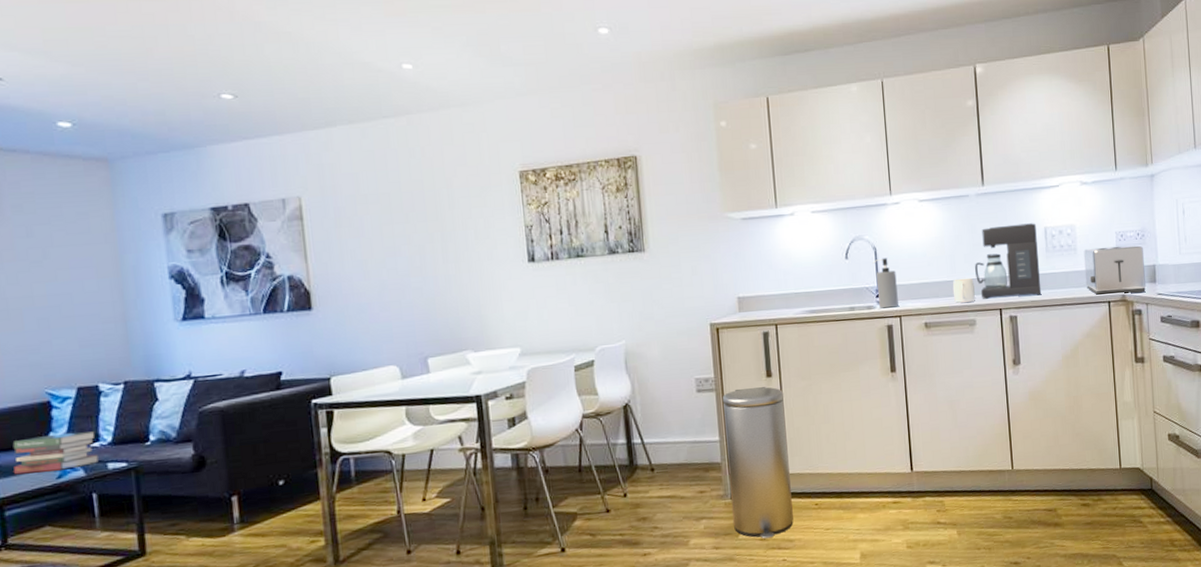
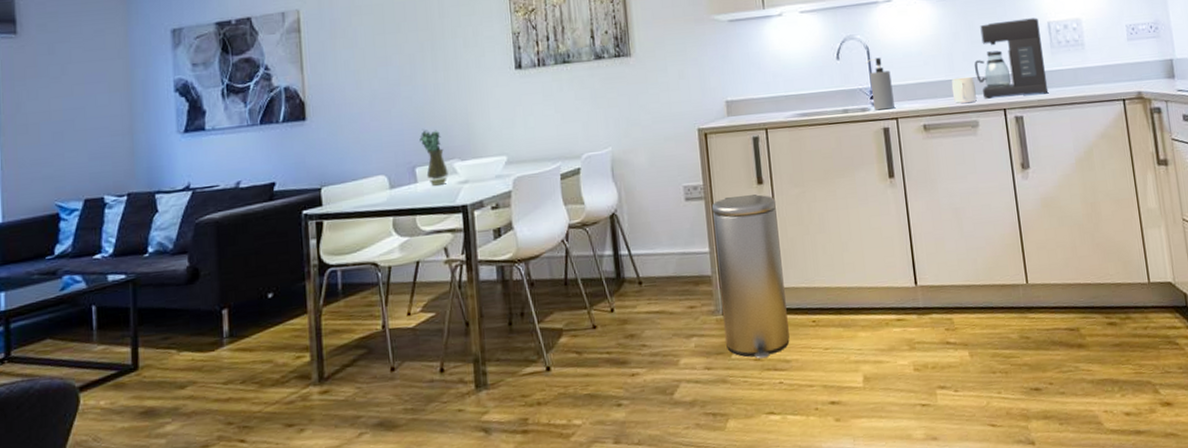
books: present [12,431,100,475] -> none [21,243,101,287]
vase: none [431,321,462,376] -> present [419,130,449,186]
toaster: present [1083,245,1147,295] -> none [1092,38,1164,92]

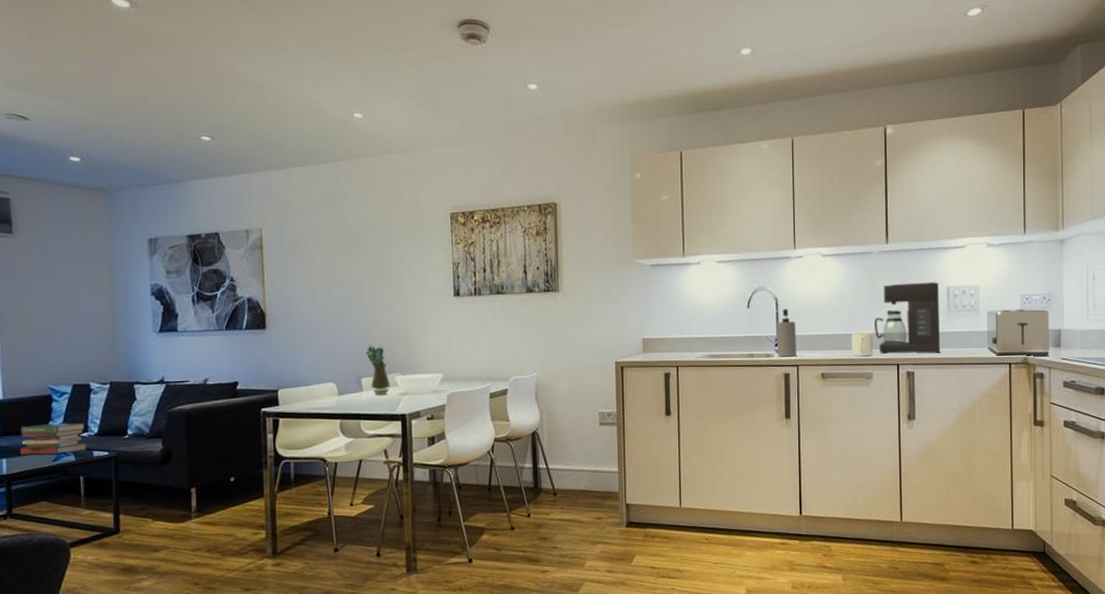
books: none [21,243,101,287] -> present [20,422,87,456]
pedal bin: present [711,194,790,359] -> none [623,424,684,567]
toaster: none [1092,38,1164,92] -> present [986,308,1050,357]

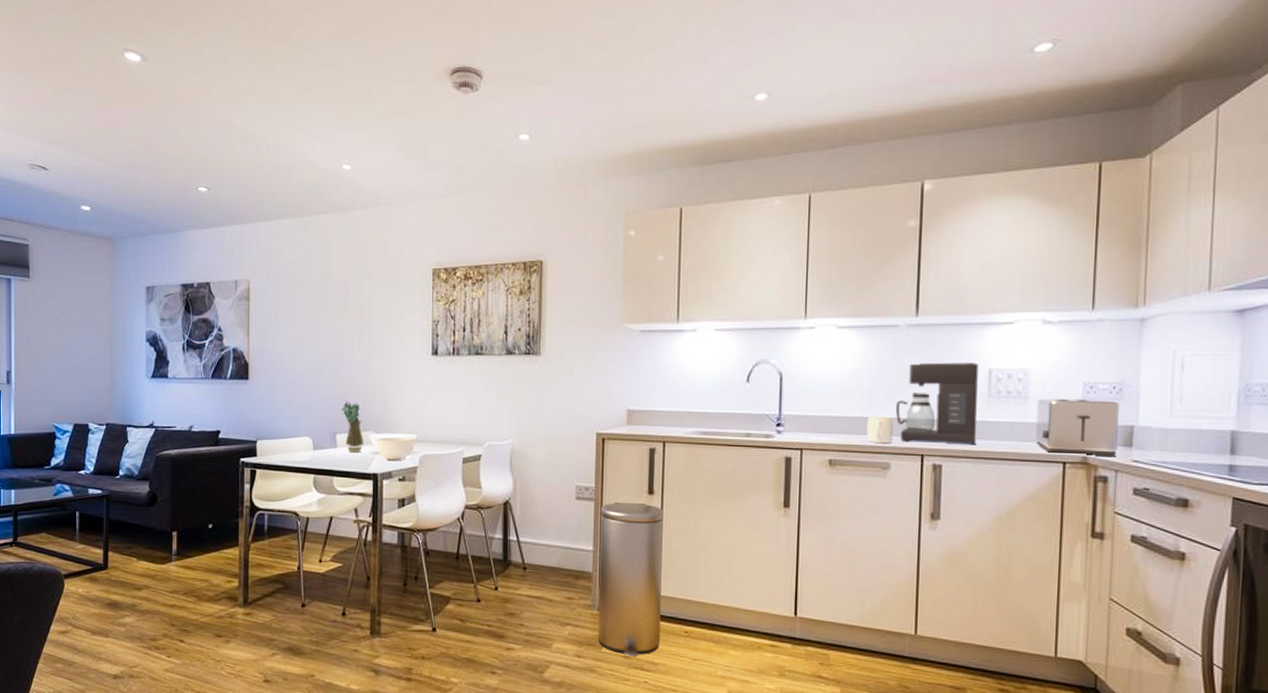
books: present [20,422,87,456] -> none [27,459,84,489]
bowl: none [402,377,442,401] -> present [376,438,415,461]
pedal bin: none [623,424,684,567] -> present [597,503,665,657]
soap dispenser: present [773,309,796,357] -> none [776,385,802,439]

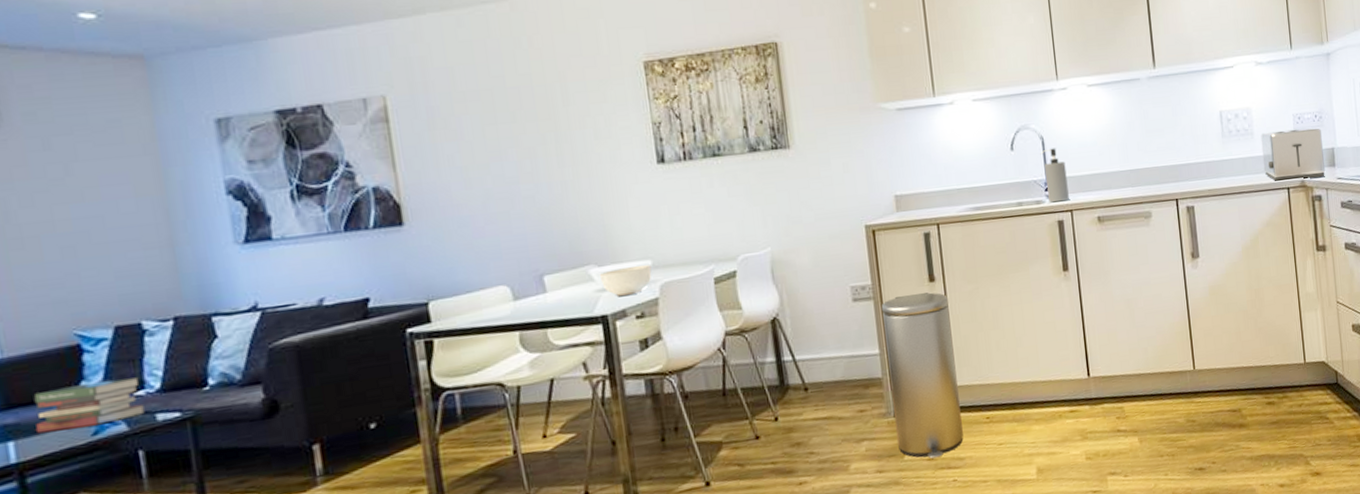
books: none [27,459,84,489] -> present [33,377,146,434]
vase: present [342,401,364,453] -> none [547,233,584,296]
soap dispenser: none [776,385,802,439] -> present [1040,148,1069,203]
mug: present [866,416,893,443] -> none [1125,167,1150,195]
coffee maker: present [896,362,978,445] -> none [1148,107,1219,189]

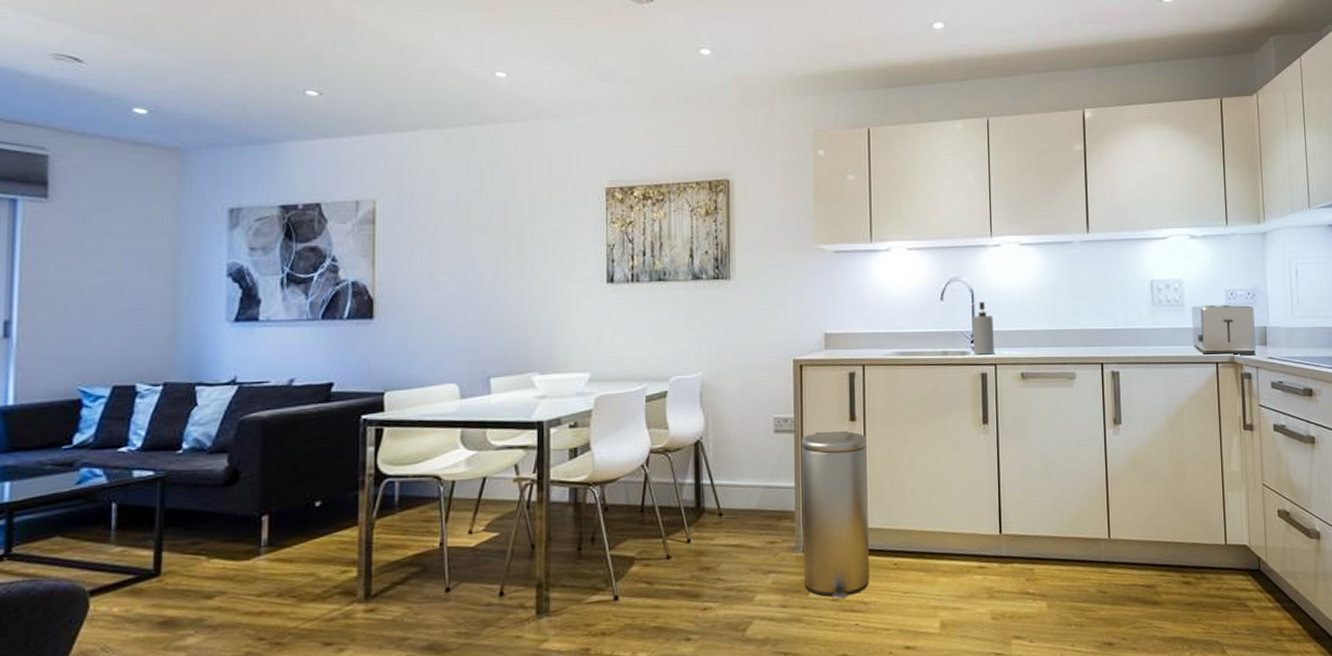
books: present [33,377,146,434] -> none [31,434,126,477]
bowl: present [599,265,652,297] -> none [541,377,589,405]

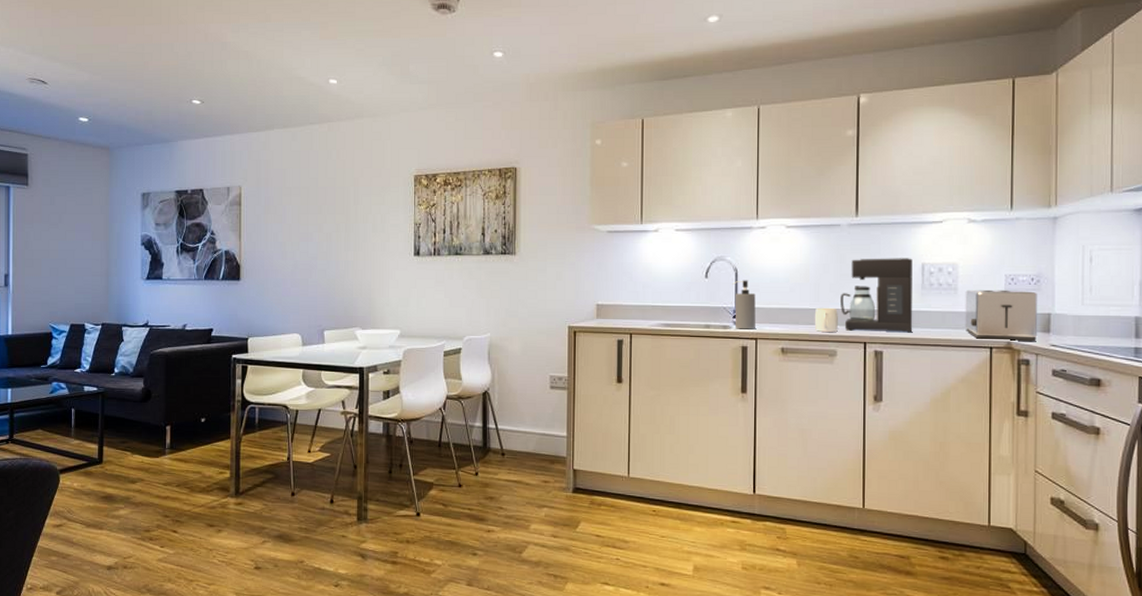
pedal bin: present [801,431,869,600] -> none [572,391,633,536]
mug: none [1052,328,1076,354] -> present [814,307,838,332]
coffee maker: none [1077,275,1146,352] -> present [841,258,913,333]

